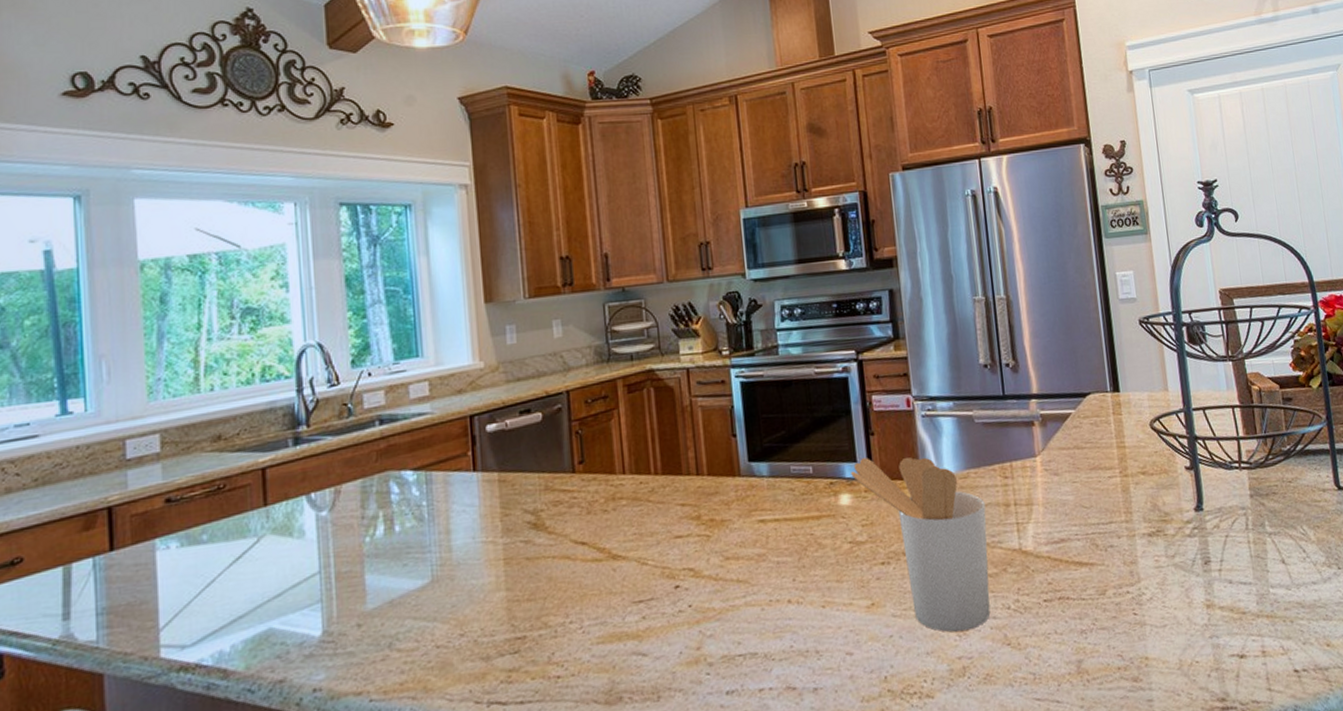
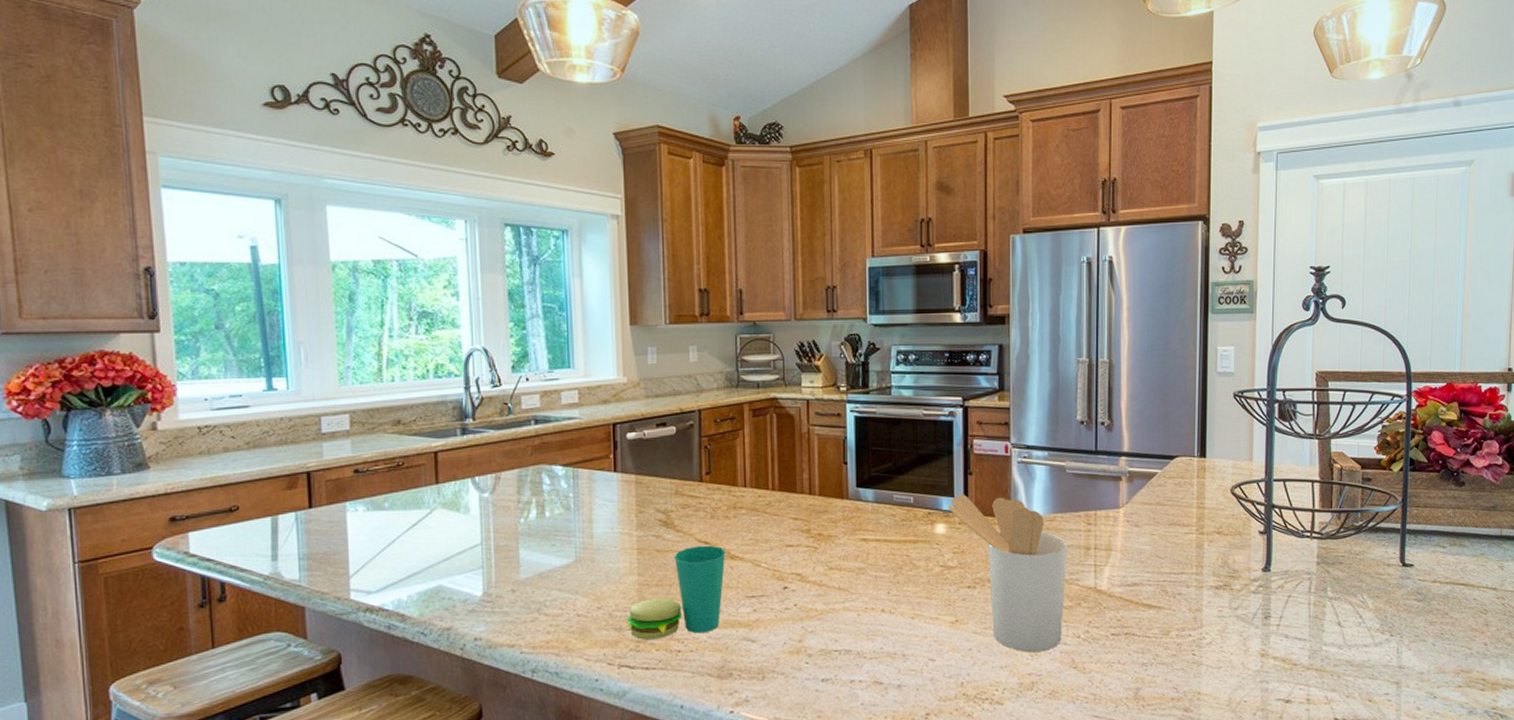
cup: none [495,545,607,669] -> present [627,545,726,641]

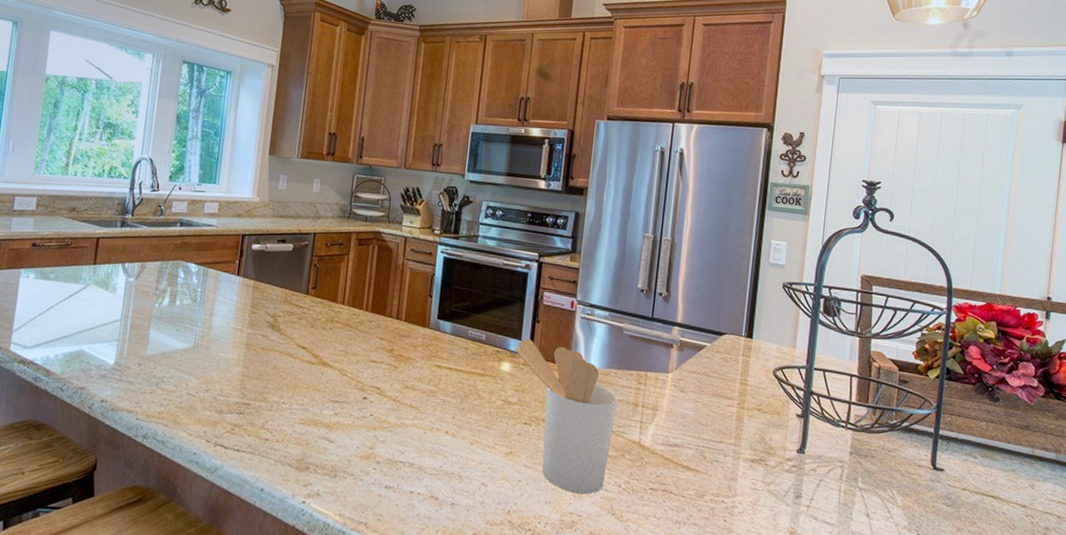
cup: present [627,545,726,641] -> none [227,349,319,427]

